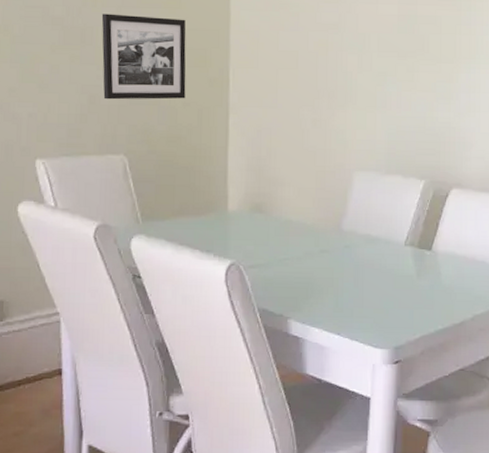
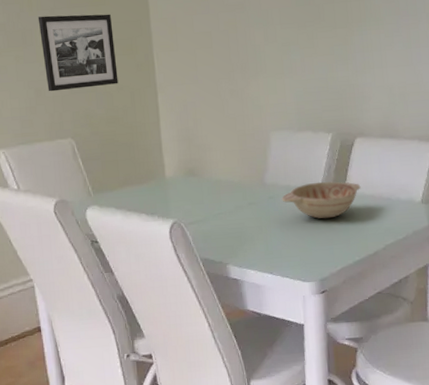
decorative bowl: none [359,234,452,278] -> present [282,181,361,219]

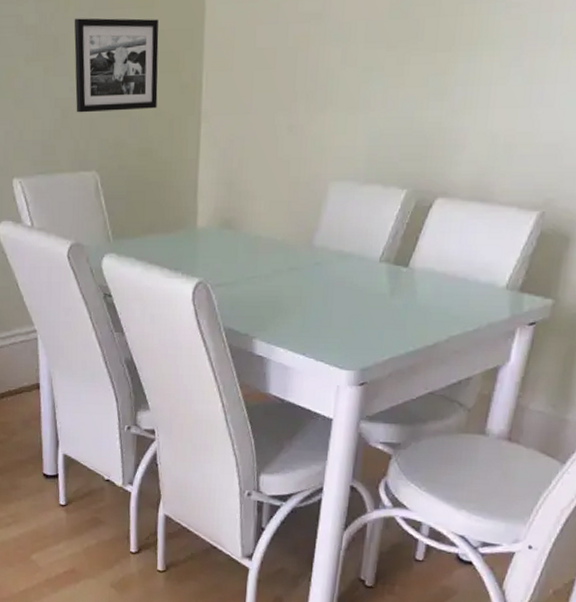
decorative bowl: present [282,181,361,219] -> none [330,249,432,297]

